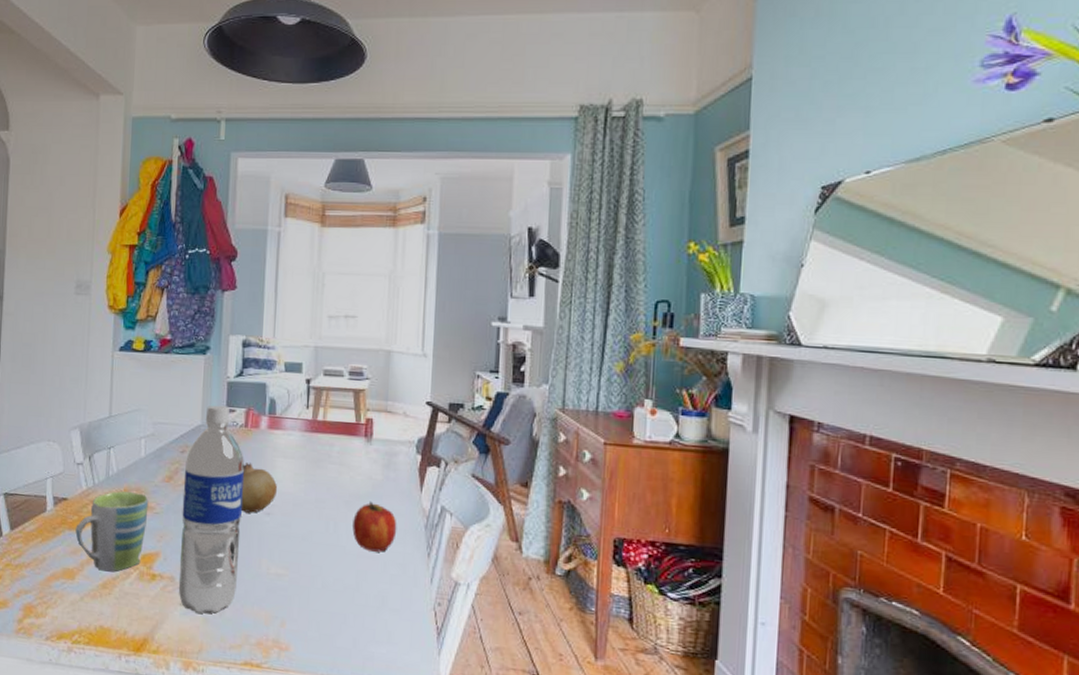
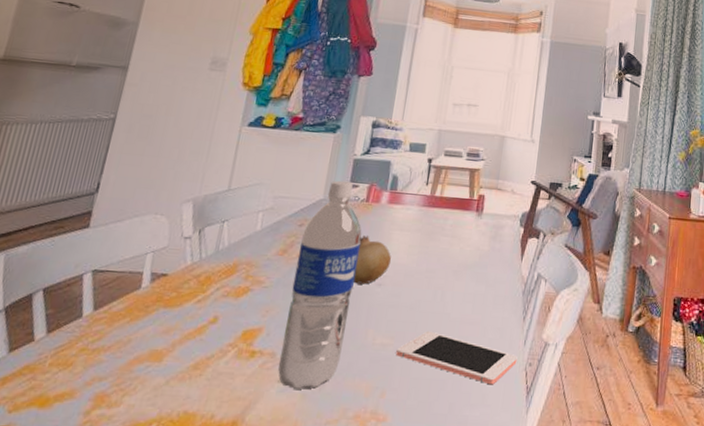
mug: present [75,490,149,572] -> none [171,265,259,350]
cell phone: none [292,563,424,623] -> present [396,331,518,385]
fruit: present [352,501,397,552] -> none [458,270,499,318]

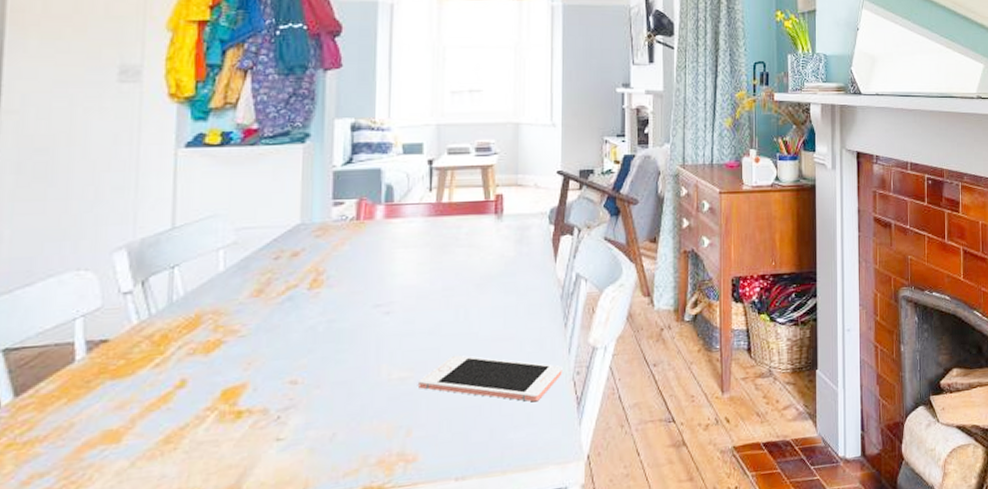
water bottle: present [278,180,362,390] -> none [274,198,357,445]
fruit: present [352,235,391,285] -> none [353,259,397,316]

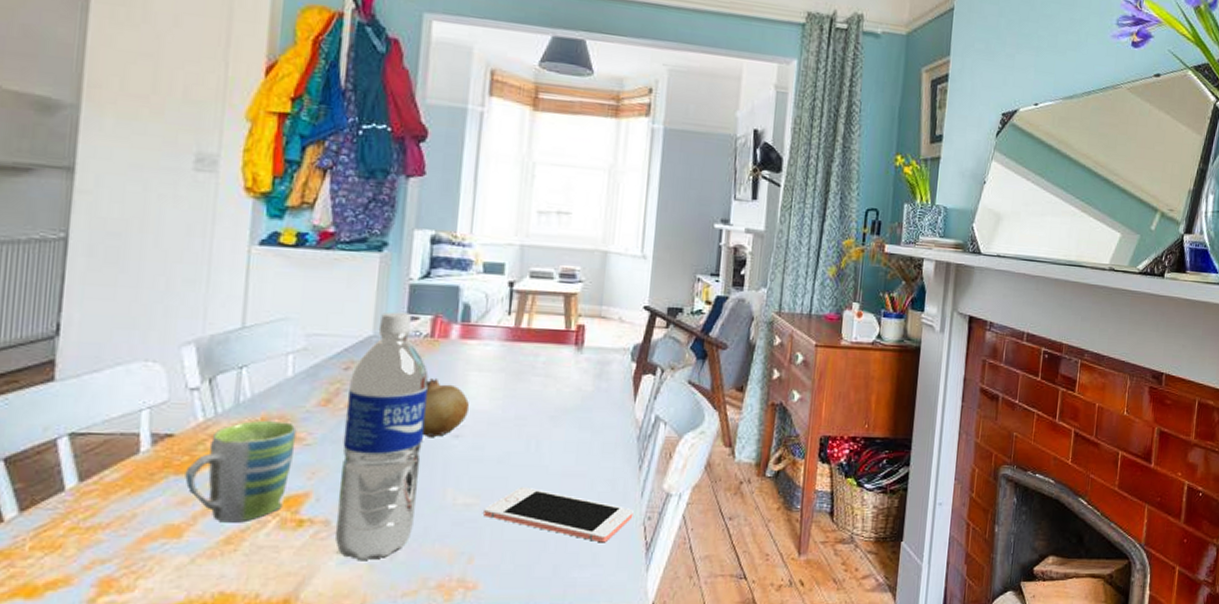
mug: none [121,315,231,421] -> present [185,419,297,521]
water bottle: none [274,198,357,445] -> present [335,311,429,560]
fruit: none [353,259,397,316] -> present [421,378,469,437]

